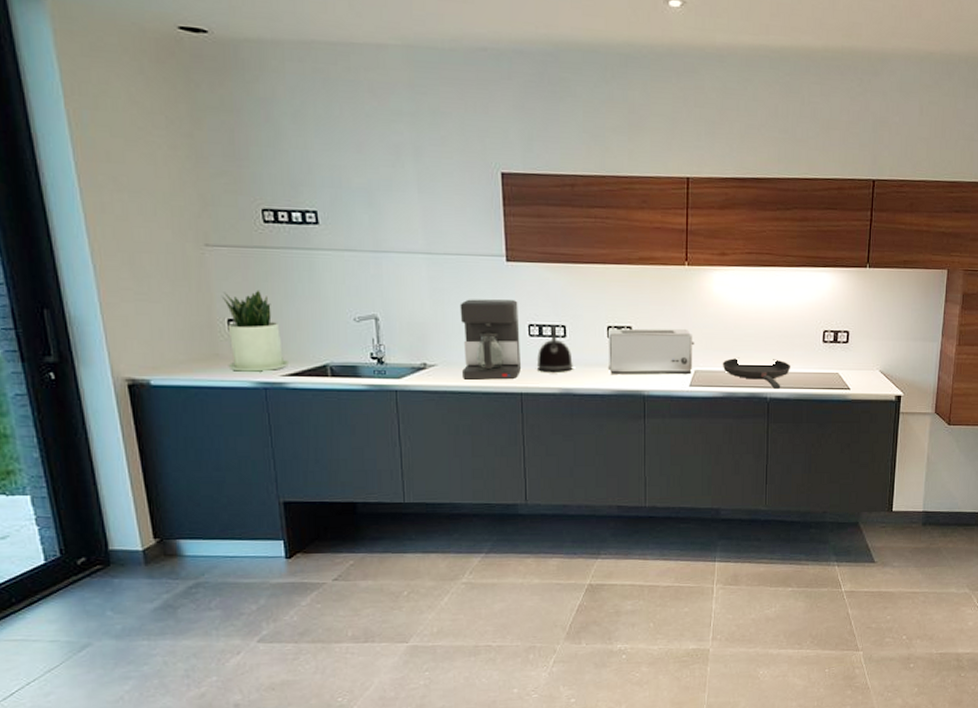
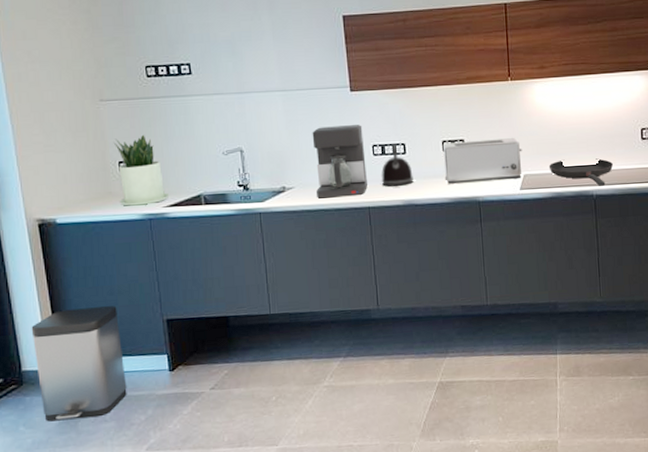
pedal bin: none [120,483,236,607] -> present [31,306,127,422]

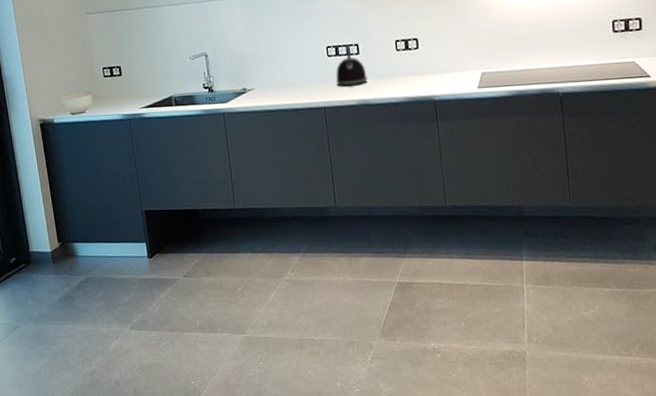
pedal bin: present [31,306,127,422] -> none [36,197,114,298]
bowl: none [63,187,107,214] -> present [58,91,94,115]
planter: present [113,134,170,206] -> none [98,42,145,108]
coffee maker: present [312,125,367,199] -> none [269,27,323,99]
toaster: present [442,138,522,185] -> none [396,35,479,85]
frying pan: present [548,158,614,186] -> none [508,54,582,83]

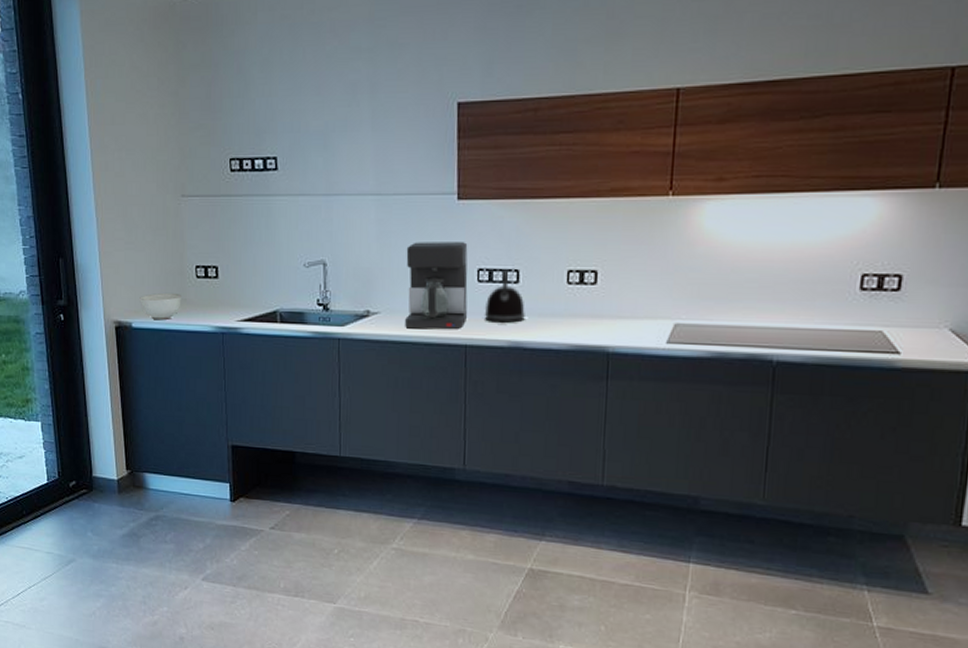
coffee maker: none [269,27,323,99] -> present [405,242,468,330]

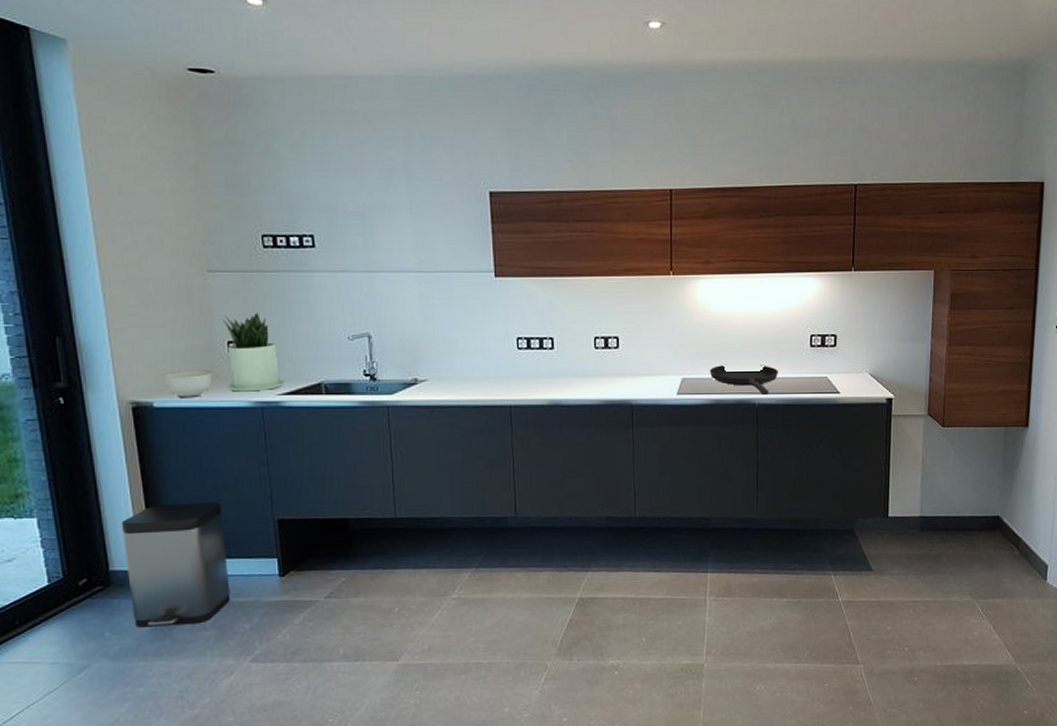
pedal bin: none [103,420,188,536] -> present [121,502,231,628]
planter: none [191,237,245,317] -> present [222,312,286,392]
coffee maker: present [405,242,468,330] -> none [450,314,509,394]
kettle: present [484,271,525,324] -> none [525,339,561,385]
frying pan: none [711,308,811,350] -> present [709,364,779,395]

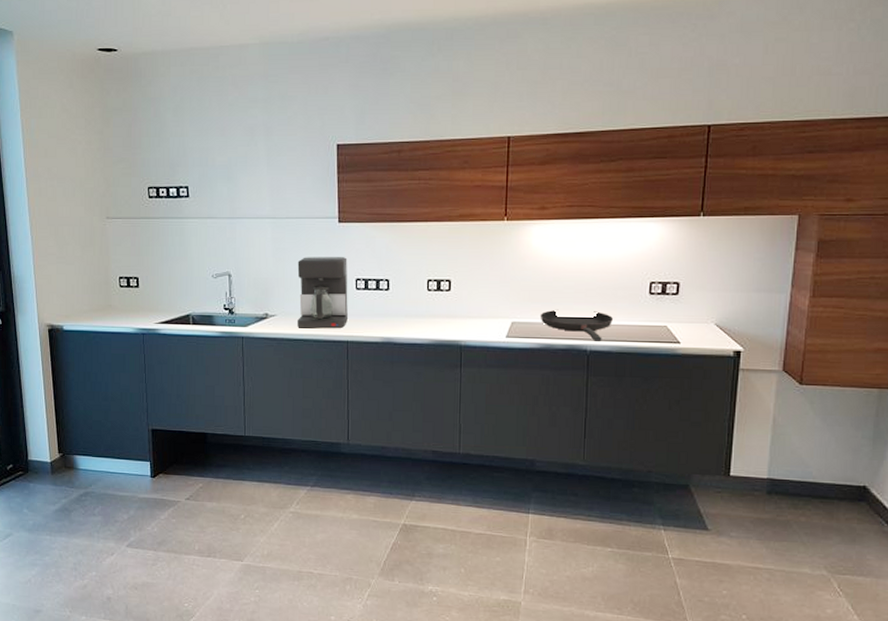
pedal bin: present [121,502,231,628] -> none [37,409,114,510]
bowl: present [161,369,213,399] -> none [70,300,107,324]
planter: present [222,312,286,392] -> none [115,253,162,320]
coffee maker: none [450,314,509,394] -> present [297,257,348,329]

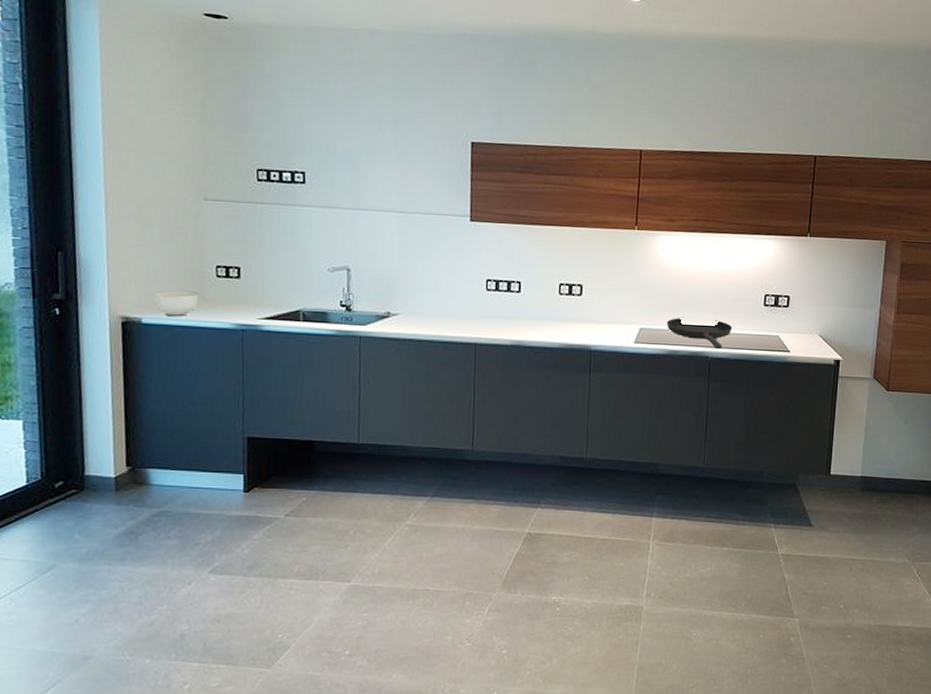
bowl: none [70,300,107,324] -> present [152,290,200,317]
coffee maker: present [297,257,348,329] -> none [422,254,478,331]

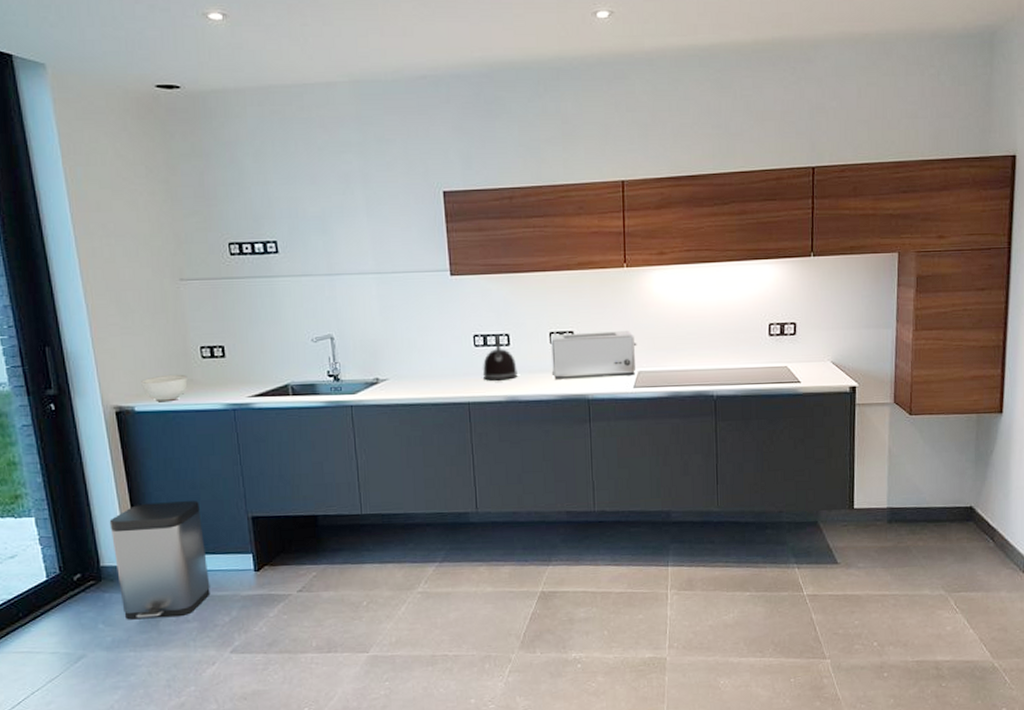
pedal bin: none [100,415,197,533] -> present [109,501,211,620]
kettle: none [491,282,525,326] -> present [482,336,518,382]
toaster: none [557,286,641,332] -> present [550,331,637,381]
frying pan: present [666,317,733,349] -> none [665,355,737,386]

